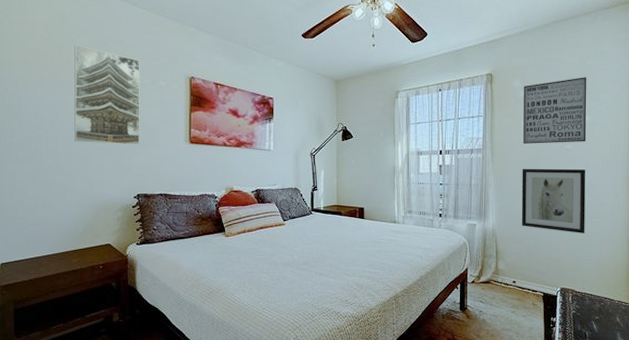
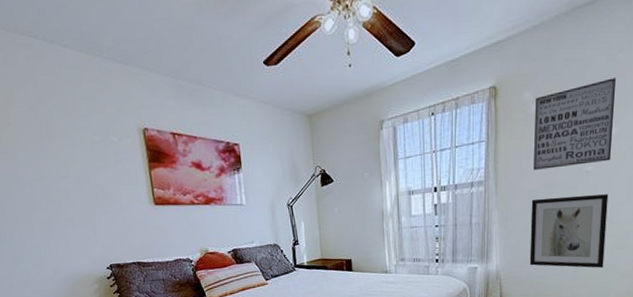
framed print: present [74,44,140,145] -> none [10,103,103,215]

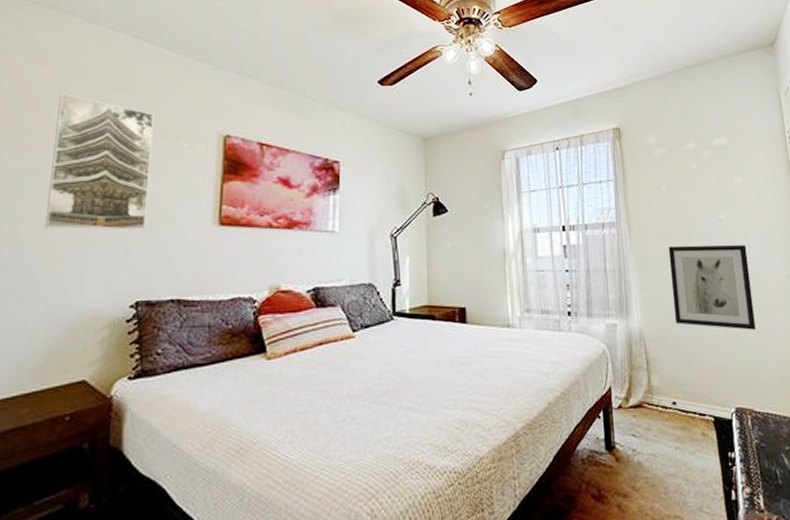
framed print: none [10,103,103,215] -> present [45,93,154,230]
wall art: present [533,78,617,170] -> none [659,131,742,214]

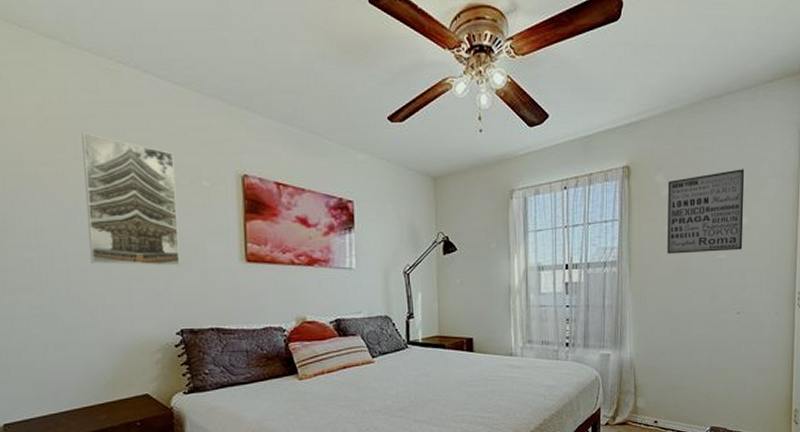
wall art: none [659,131,742,214] -> present [667,169,745,254]
wall art: present [668,245,756,330] -> none [664,283,742,361]

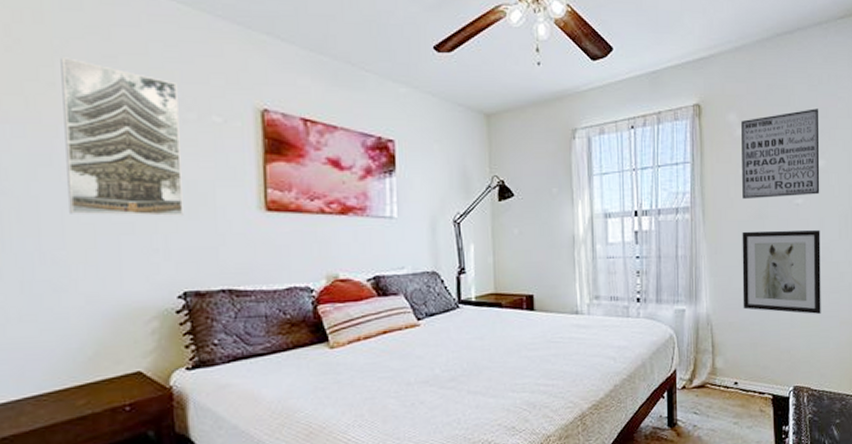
wall art: none [664,283,742,361] -> present [742,230,821,314]

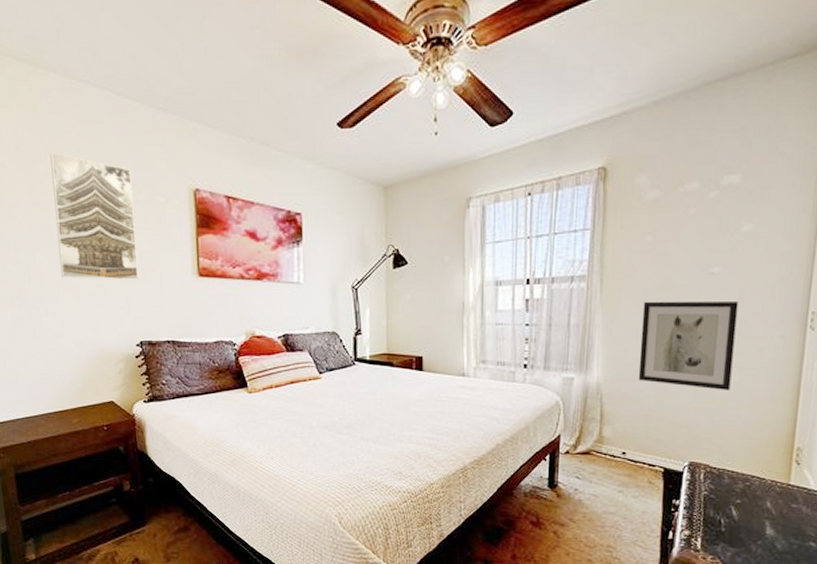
wall art: present [741,108,820,199] -> none [647,166,752,267]

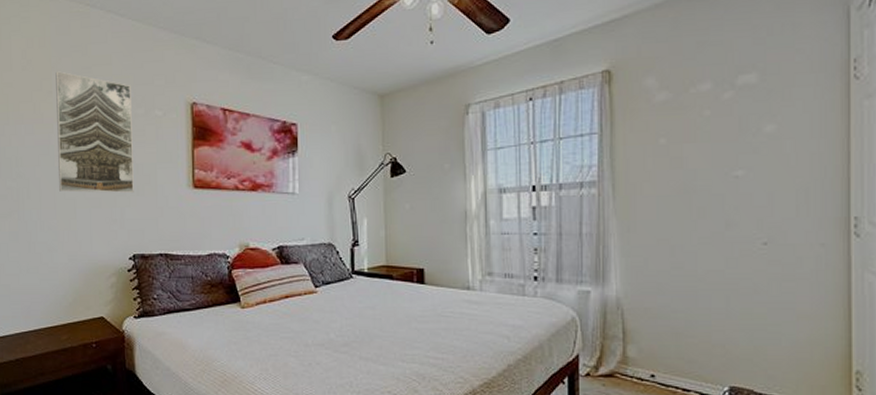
wall art: present [638,301,739,390] -> none [661,206,769,304]

